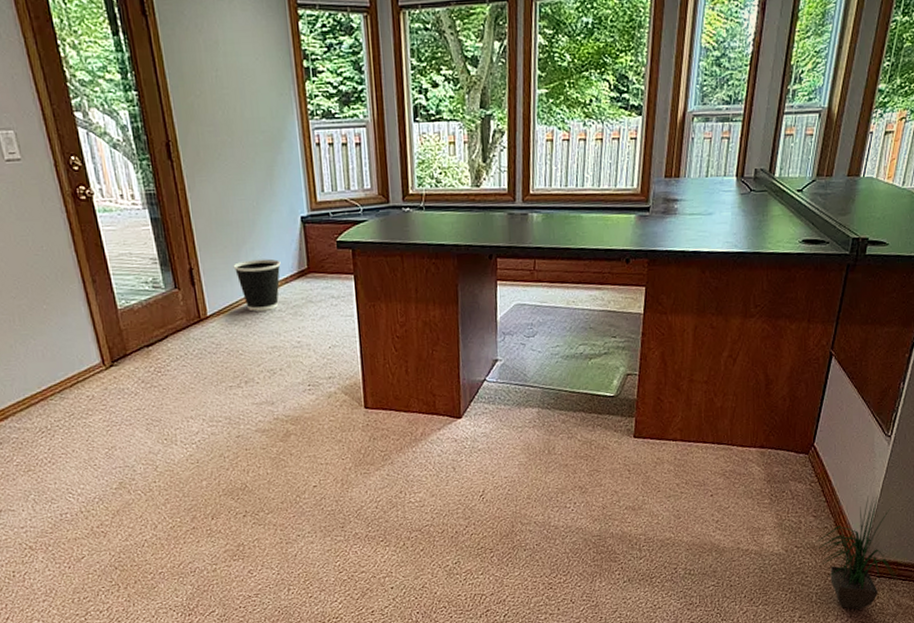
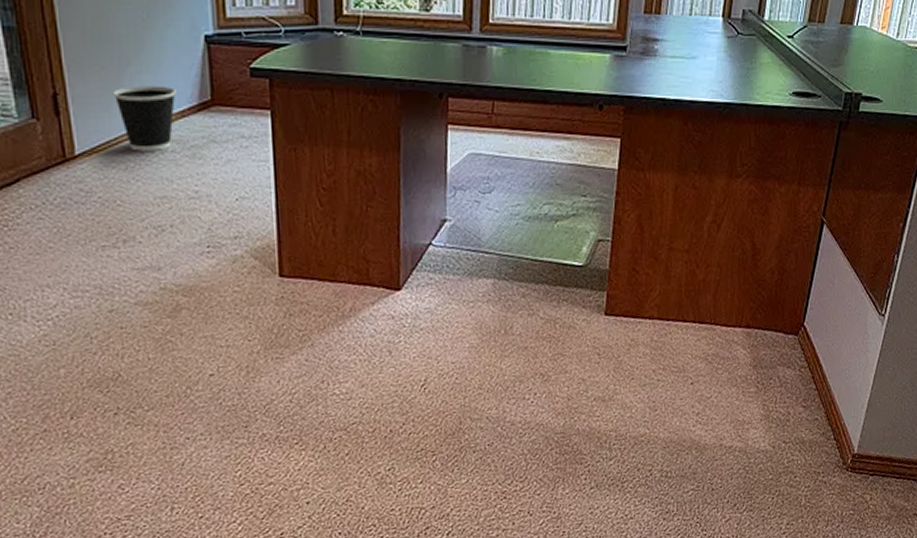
potted plant: present [815,491,899,610] -> none [805,377,893,514]

